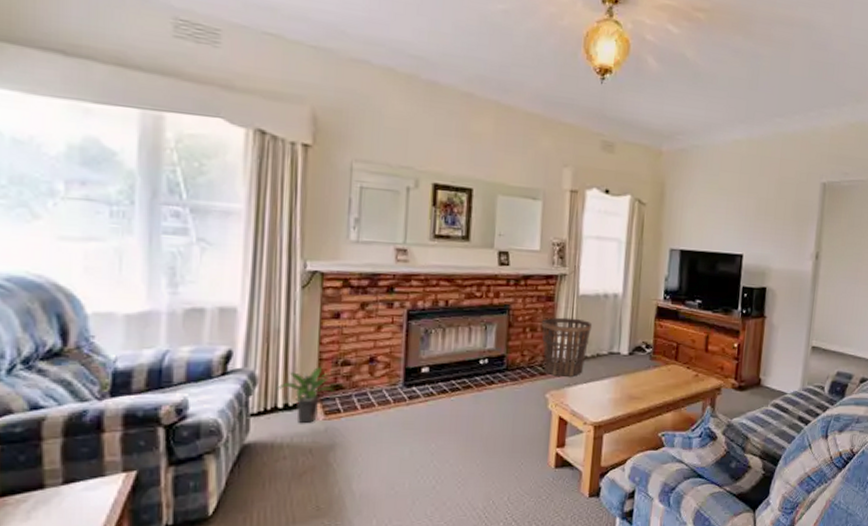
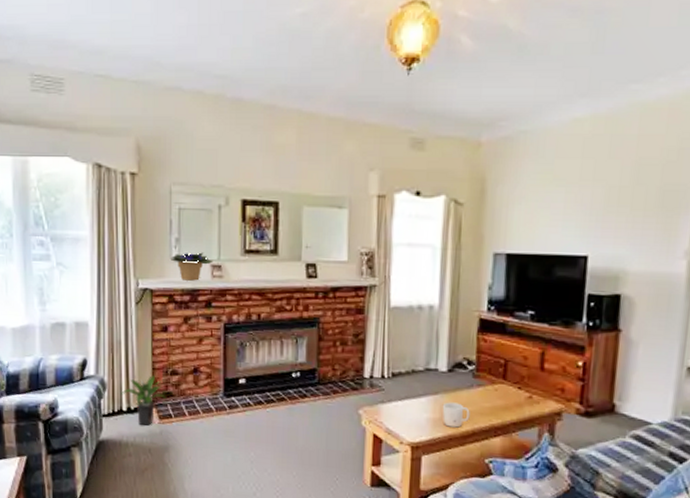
potted flower: none [348,234,397,265] -> present [171,252,212,281]
basket: present [542,317,593,377] -> none [352,331,406,393]
mug: none [623,382,647,406] -> present [442,402,470,428]

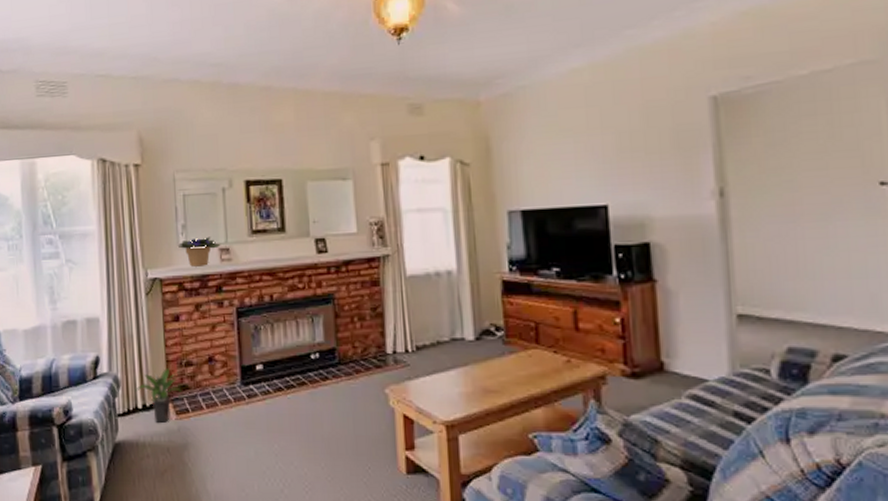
mug: present [442,402,470,428] -> none [474,373,505,401]

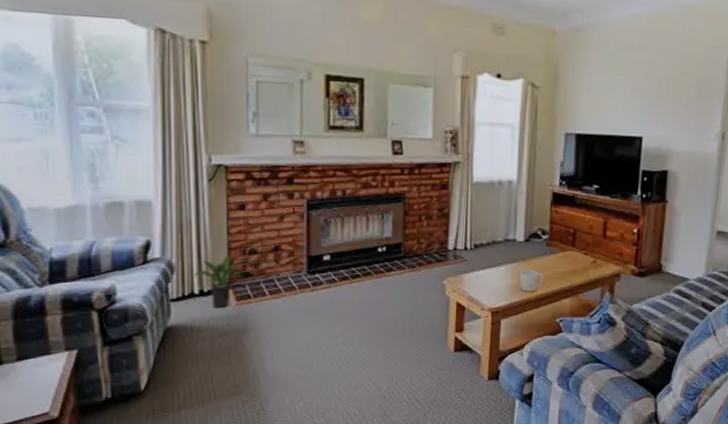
potted flower: present [178,236,220,267] -> none [248,127,294,157]
mug: none [474,373,505,401] -> present [519,269,544,292]

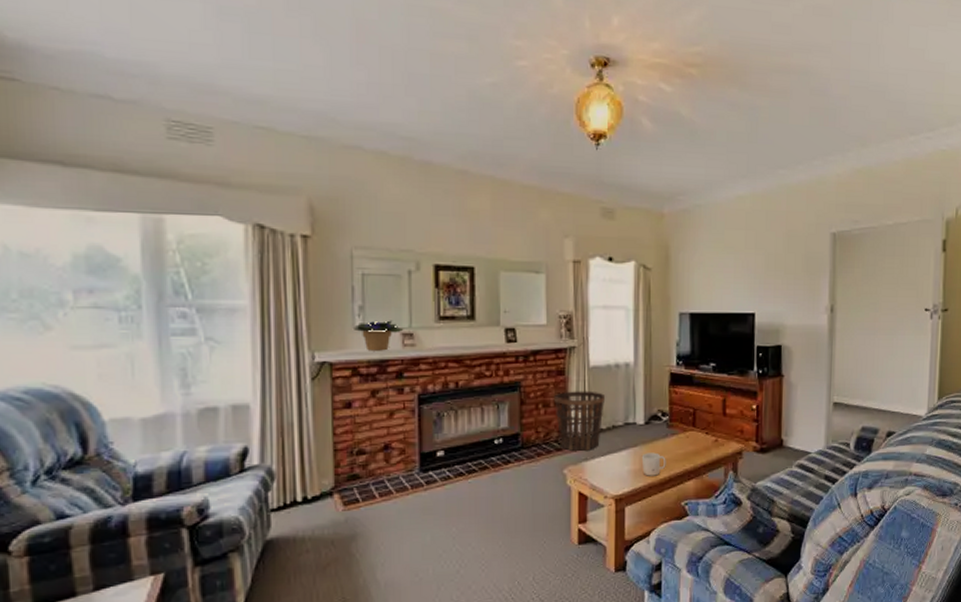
potted plant: present [191,254,246,308] -> none [293,457,353,515]
potted flower: none [248,127,294,157] -> present [354,320,403,351]
basket: none [437,205,488,263] -> present [555,391,606,451]

